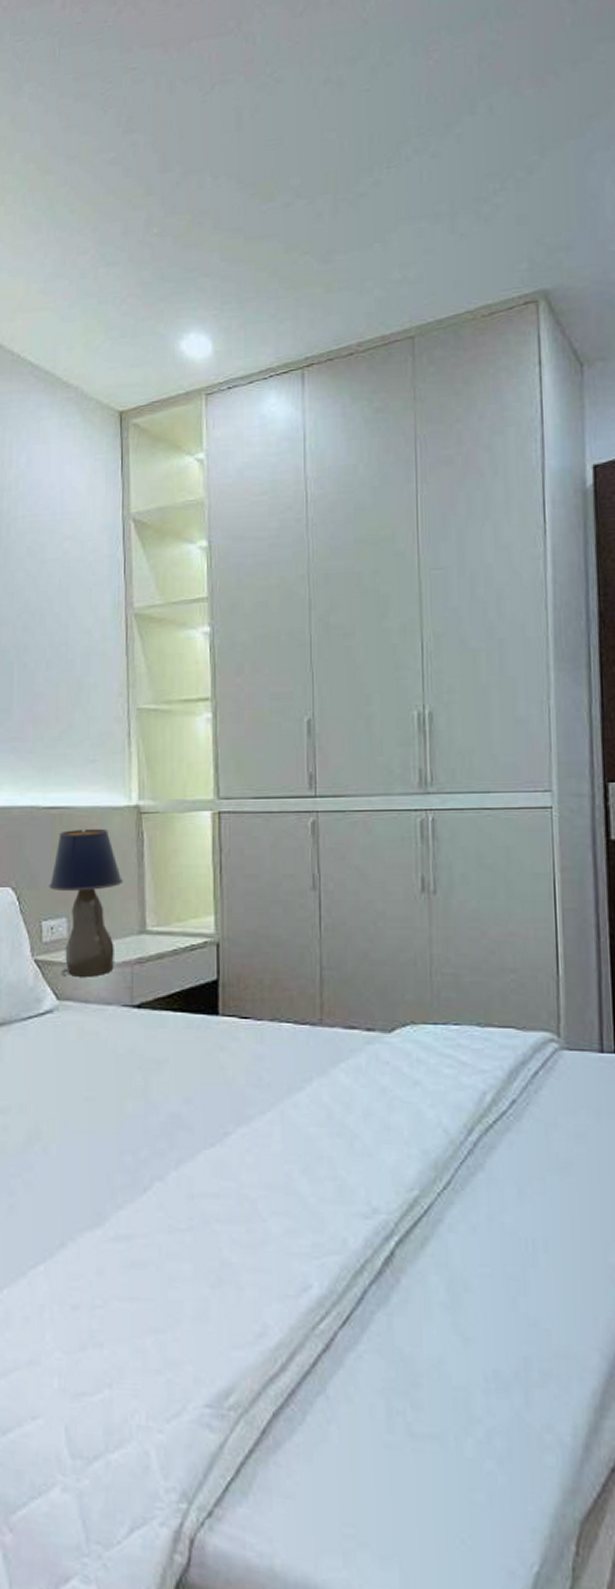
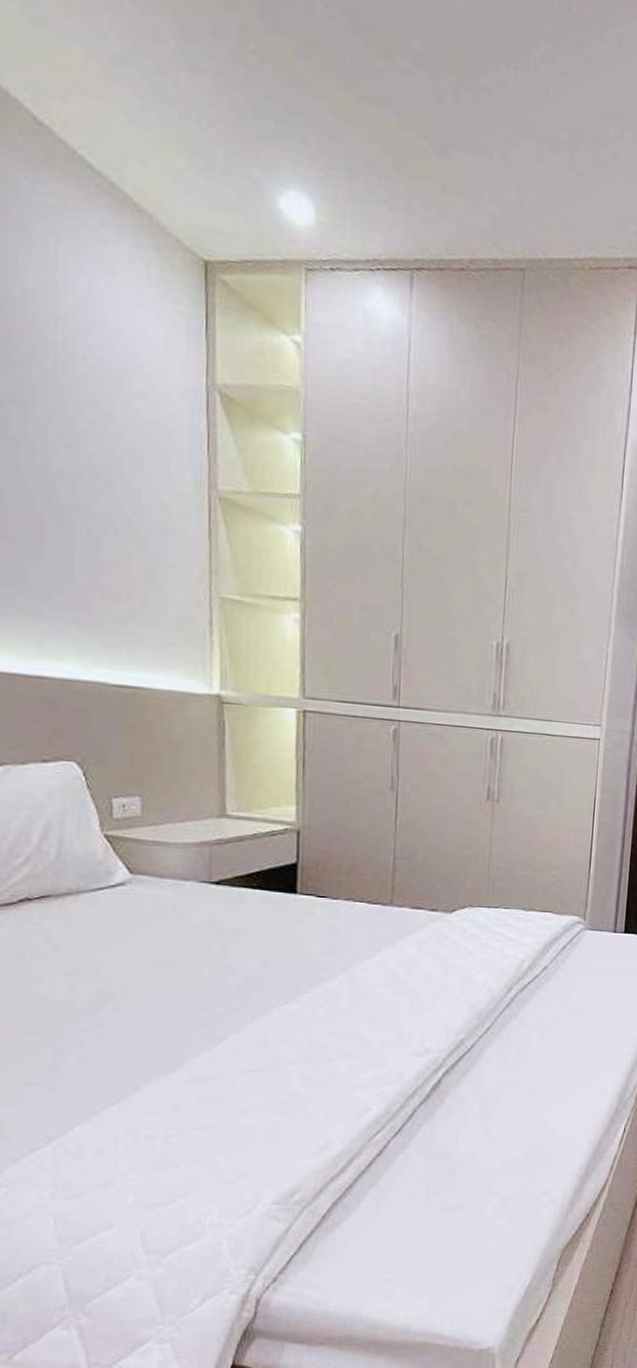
table lamp: present [49,827,124,977] -> none [120,709,203,854]

